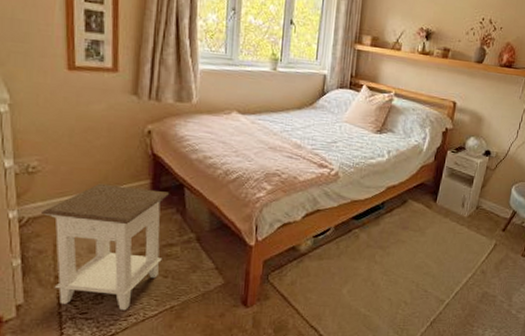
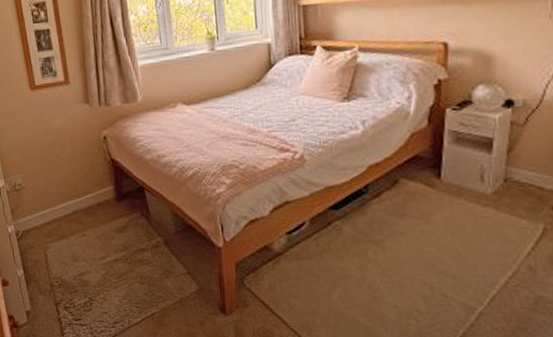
nightstand: present [40,183,170,311] -> none [30,193,136,317]

